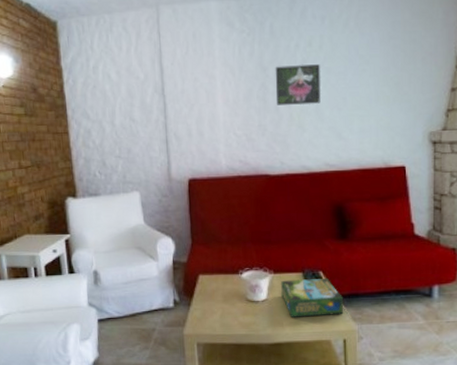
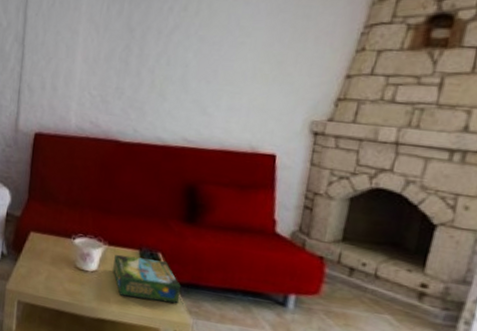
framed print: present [275,64,321,105] -> none [138,28,193,73]

